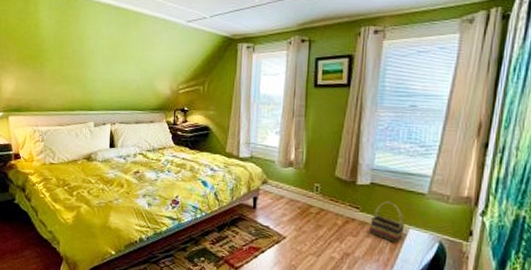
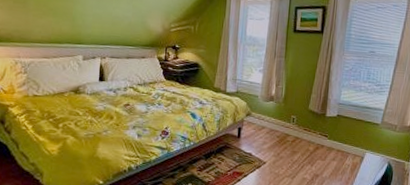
basket: present [369,201,406,243] -> none [335,130,363,164]

